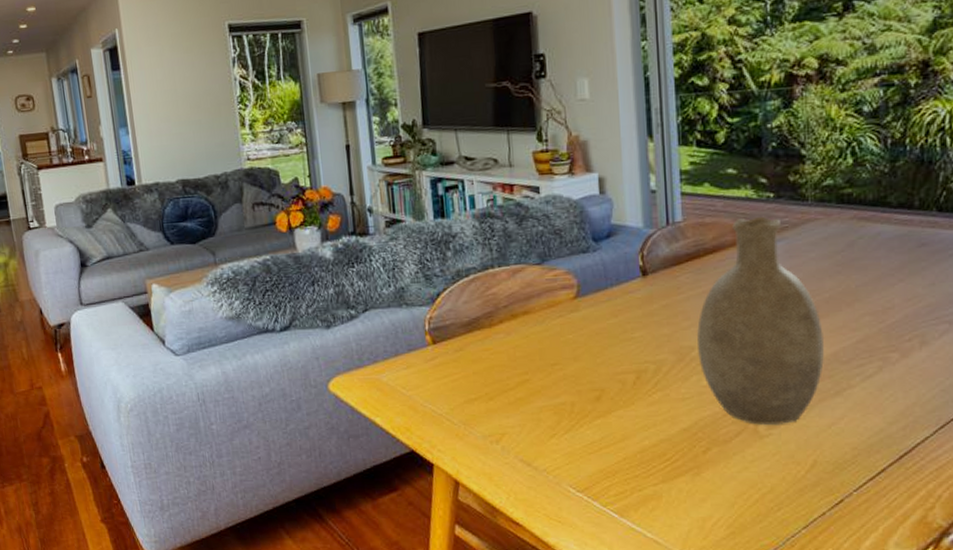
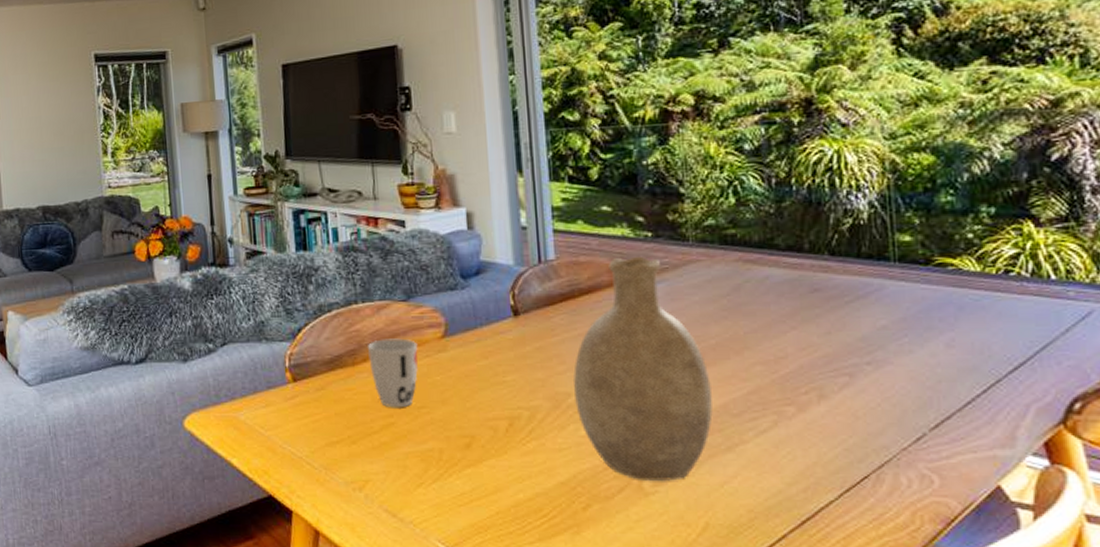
cup: none [504,300,552,366] -> present [368,338,418,408]

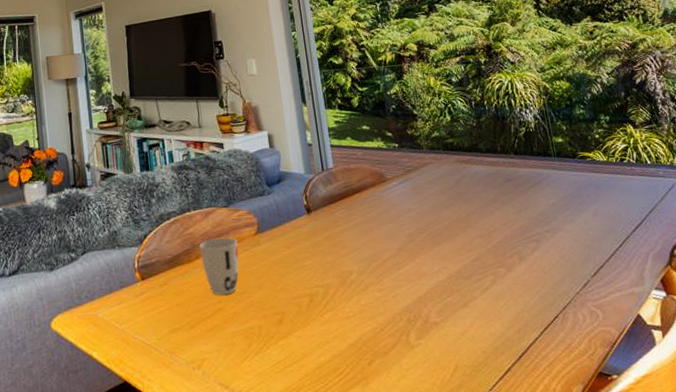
decorative vase: present [572,256,713,481] -> none [353,162,452,336]

